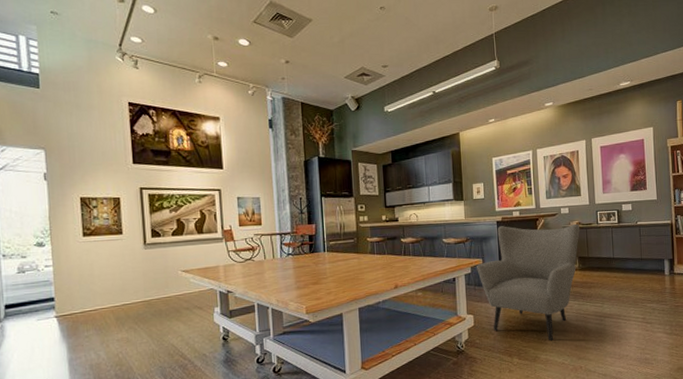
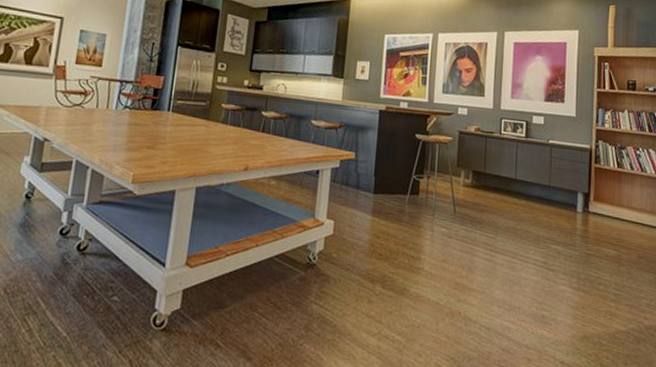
chair: present [476,223,580,341] -> none [346,116,479,272]

